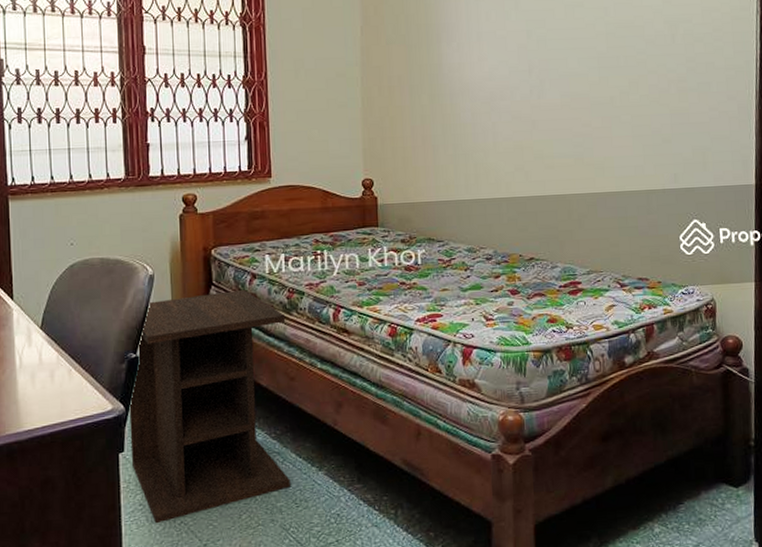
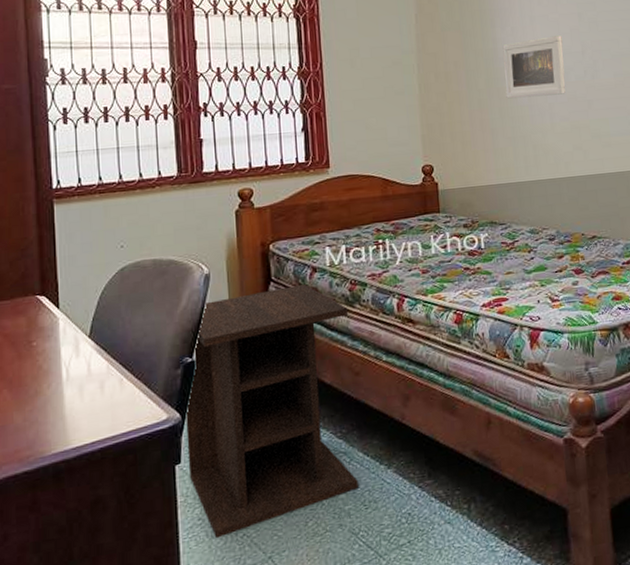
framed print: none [448,53,510,116] -> present [502,35,566,99]

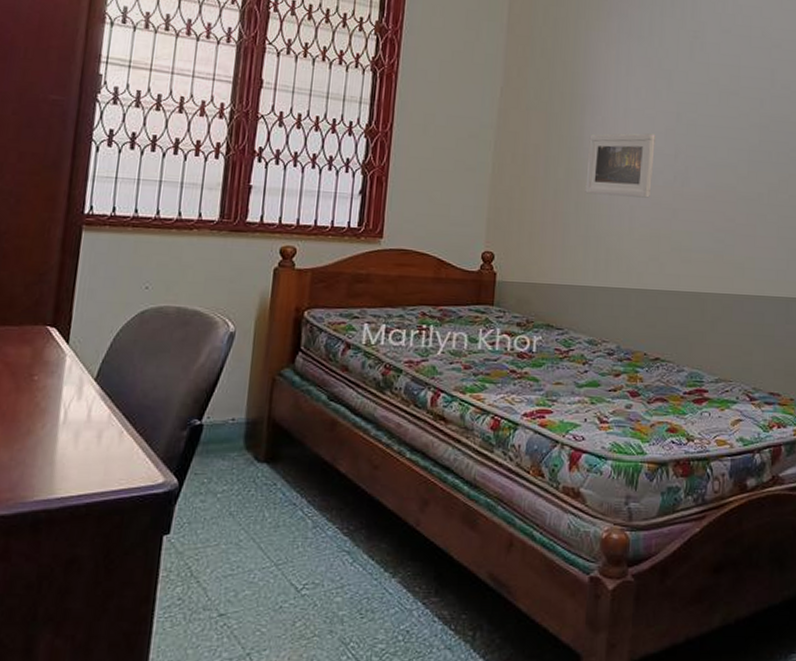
nightstand: present [186,283,359,539] -> none [176,359,378,624]

